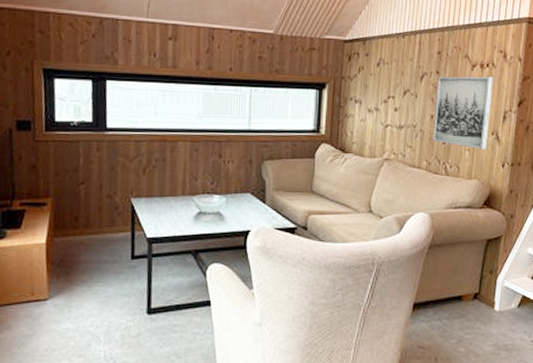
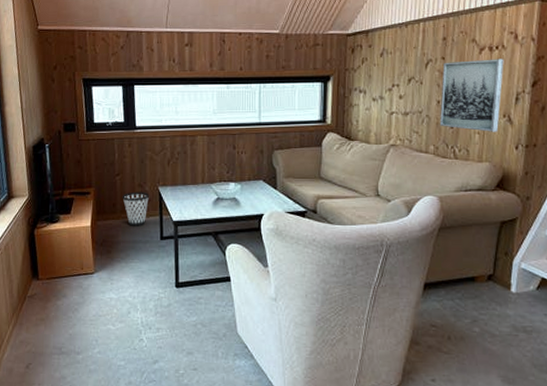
wastebasket: none [87,203,119,244] -> present [122,192,149,226]

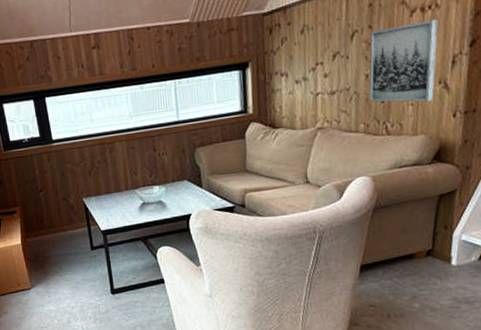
wastebasket: present [122,192,149,226] -> none [48,205,75,240]

